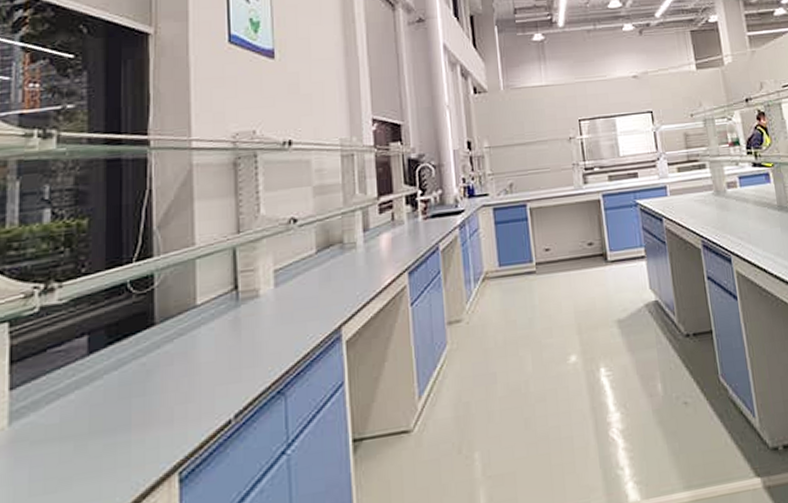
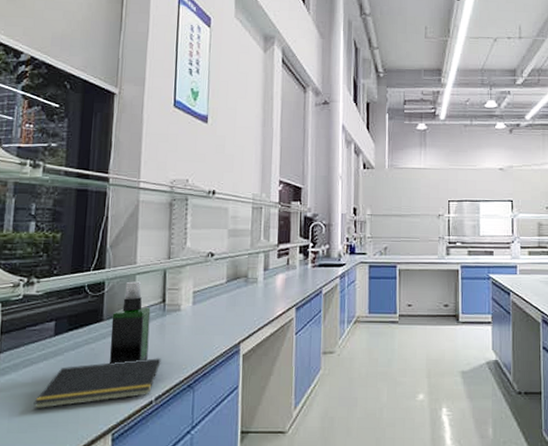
notepad: none [64,362,239,459] -> present [33,358,161,409]
spray bottle: none [167,267,220,380] -> present [109,281,151,364]

